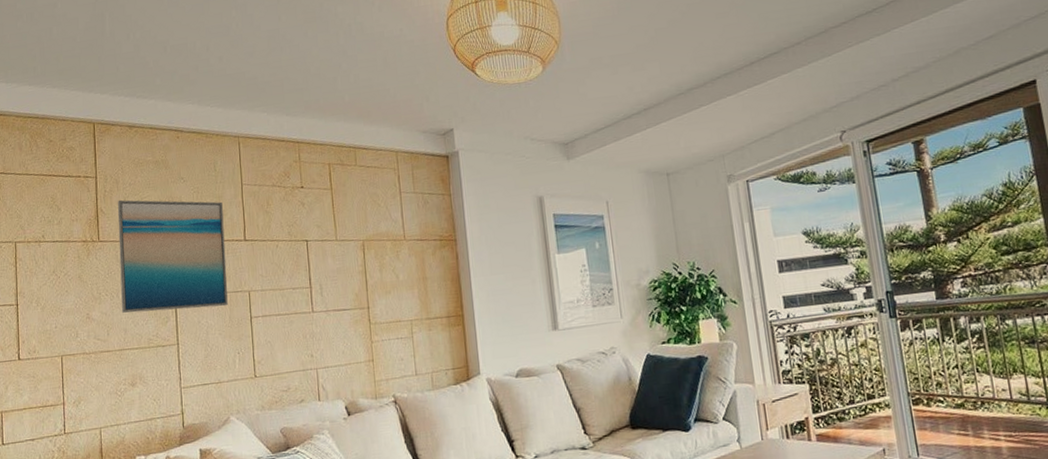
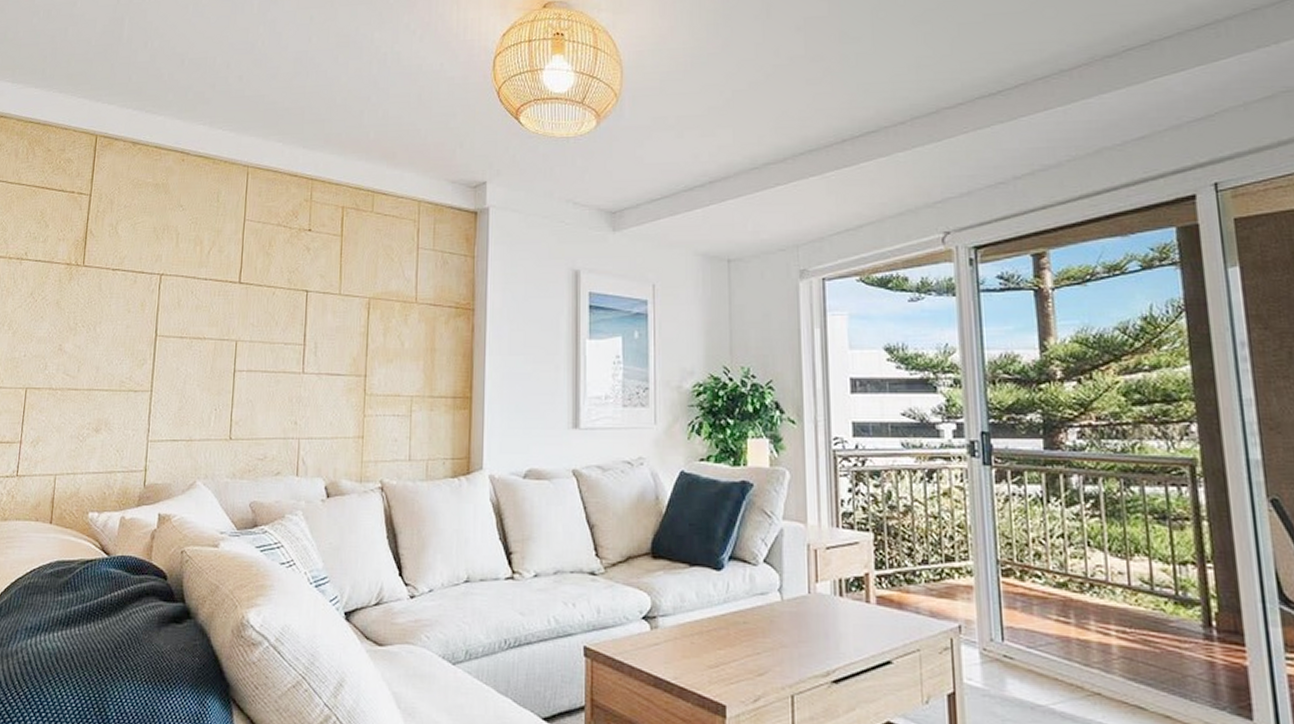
wall art: present [117,200,228,313] -> none [96,222,221,355]

